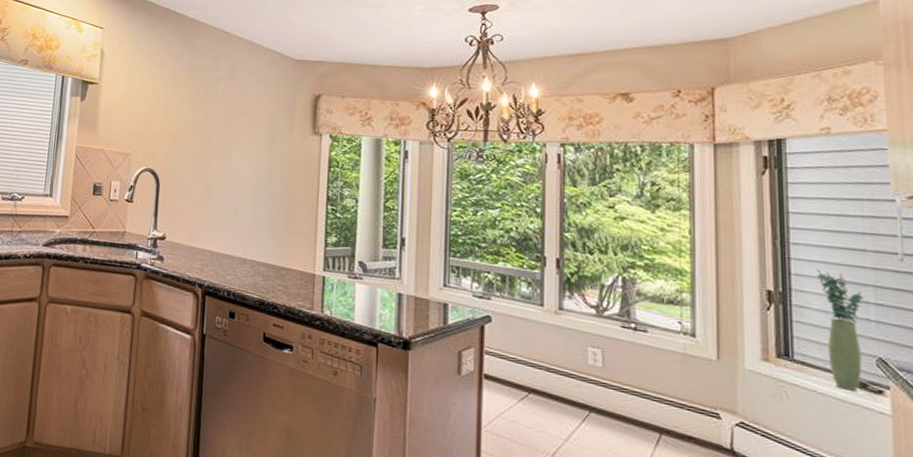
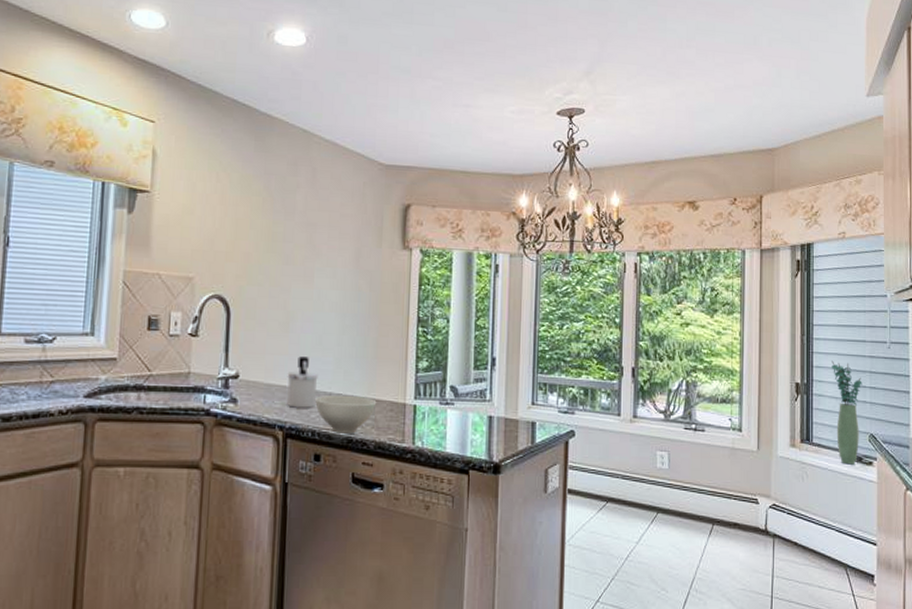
soap dispenser: none [206,225,234,271] -> present [287,356,318,409]
bowl: none [230,260,287,297] -> present [314,395,377,434]

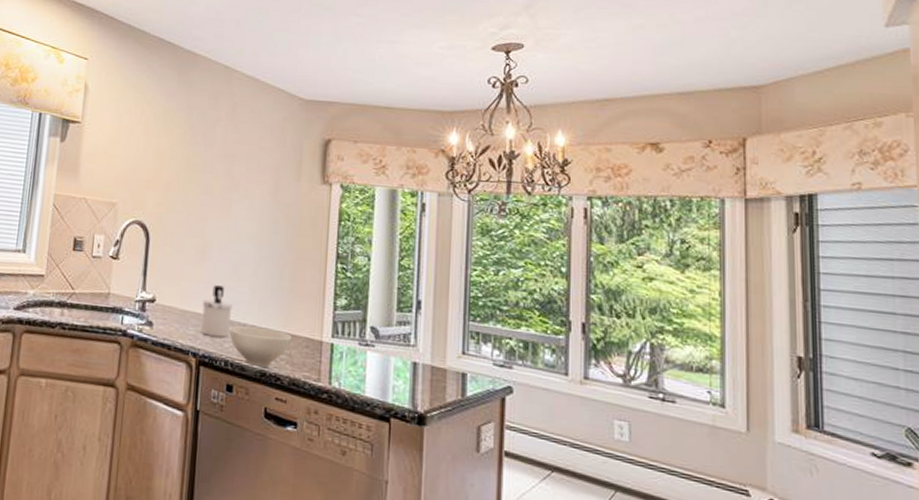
vase: present [832,360,862,465] -> none [847,333,893,464]

